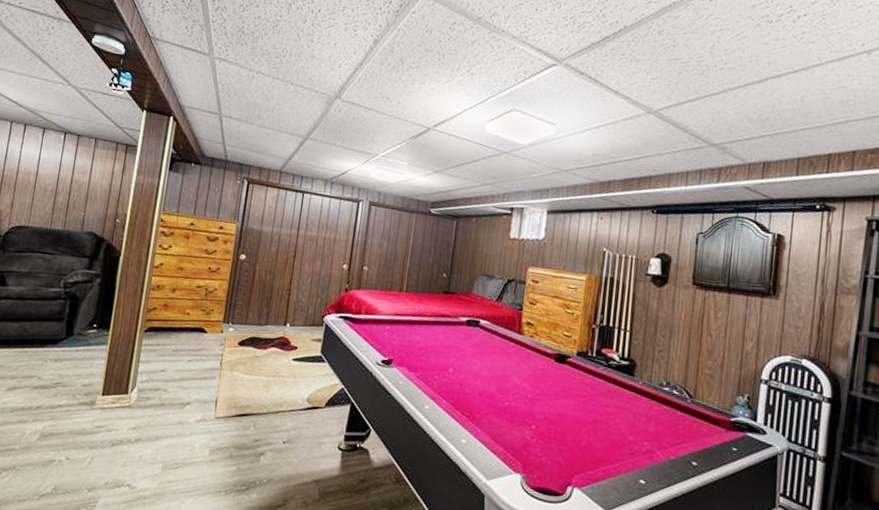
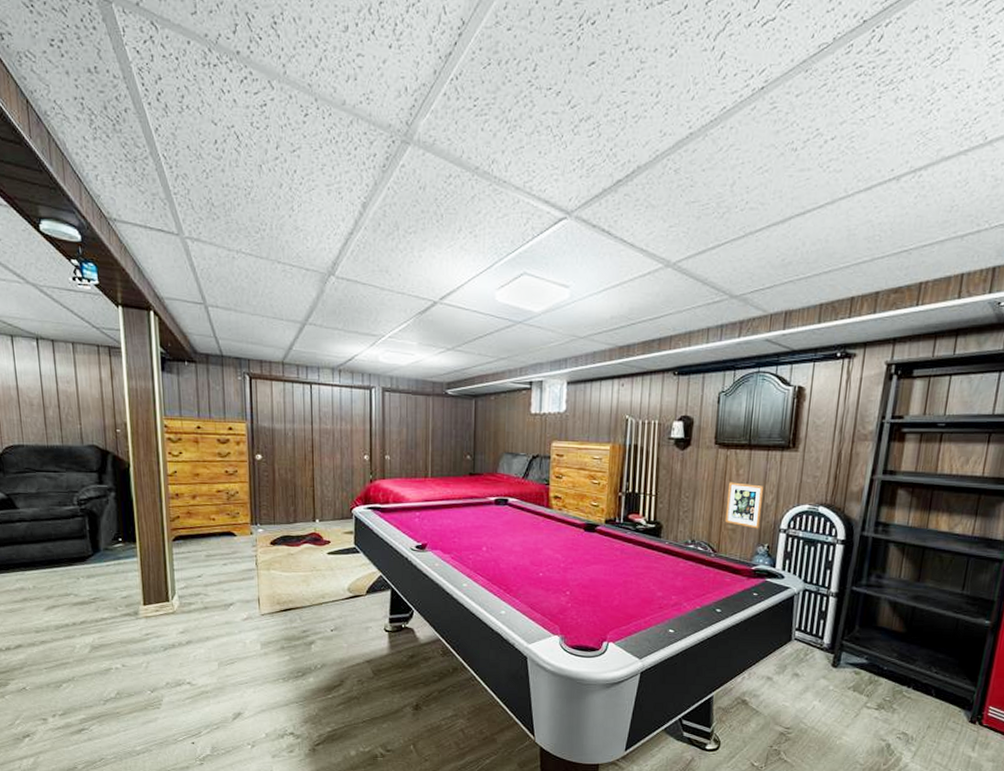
picture frame: none [702,324,744,377] -> present [724,482,765,529]

